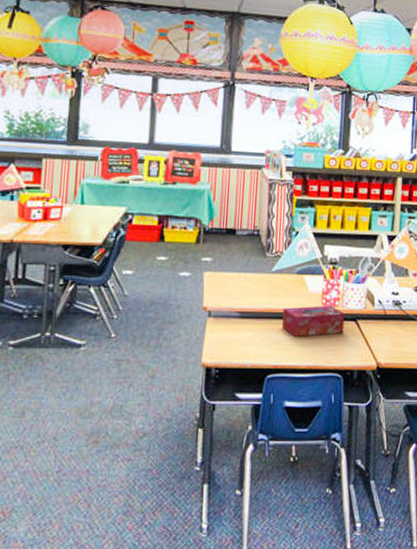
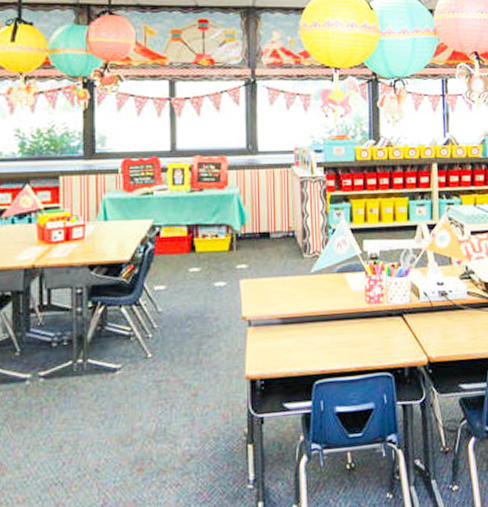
tissue box: present [282,305,345,337] -> none [326,302,391,339]

